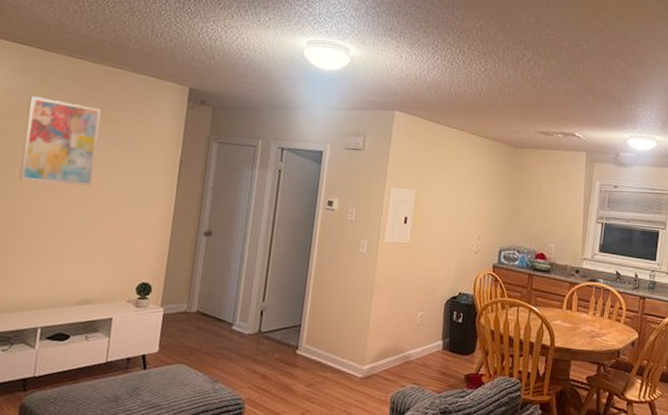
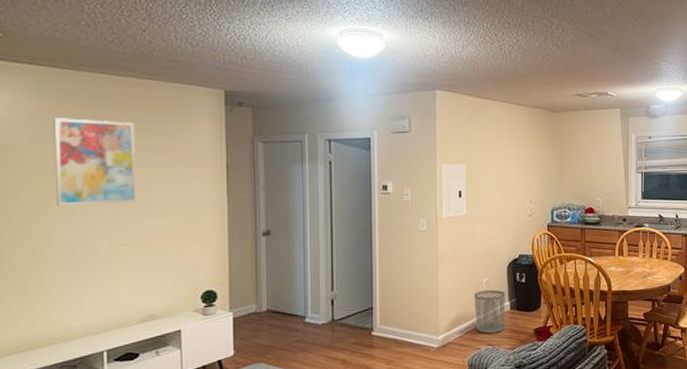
waste bin: none [404,324,440,372] -> present [474,290,506,334]

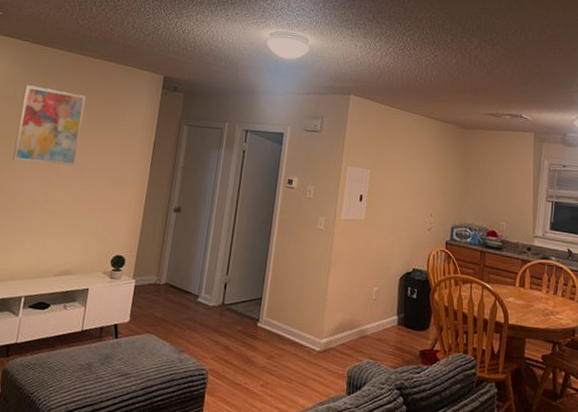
waste bin: present [474,290,506,334] -> none [360,299,395,347]

